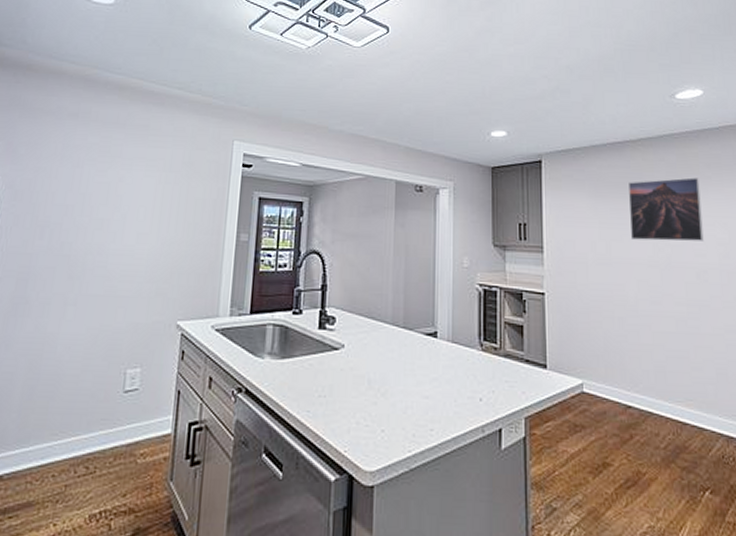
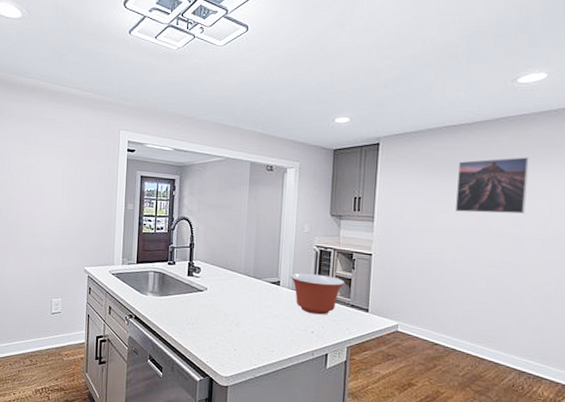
mixing bowl: none [449,320,515,375] -> present [290,273,345,315]

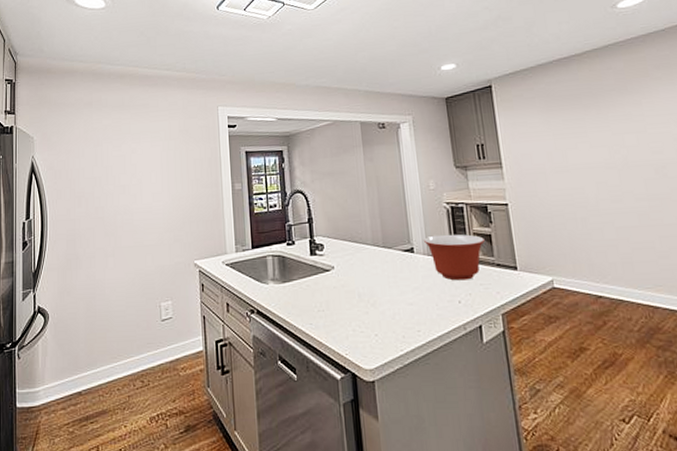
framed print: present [454,157,529,214] -> none [577,80,659,146]

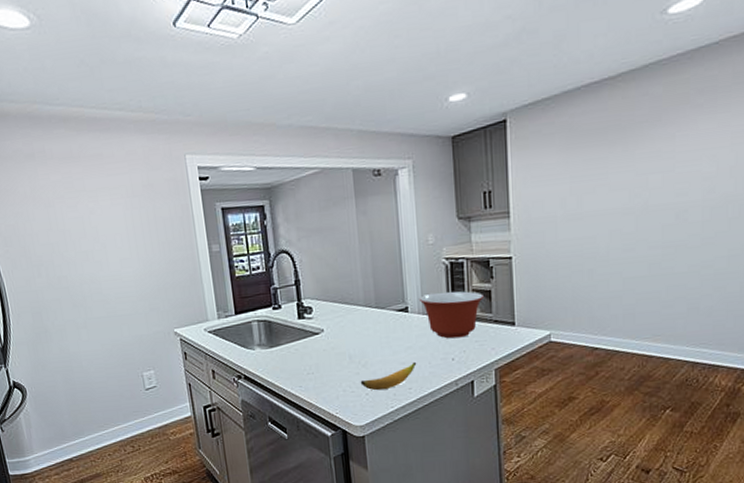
banana: none [369,303,425,332] -> present [360,361,417,391]

